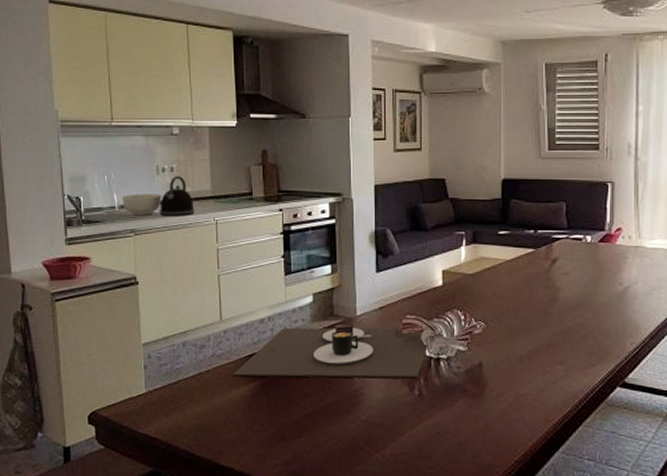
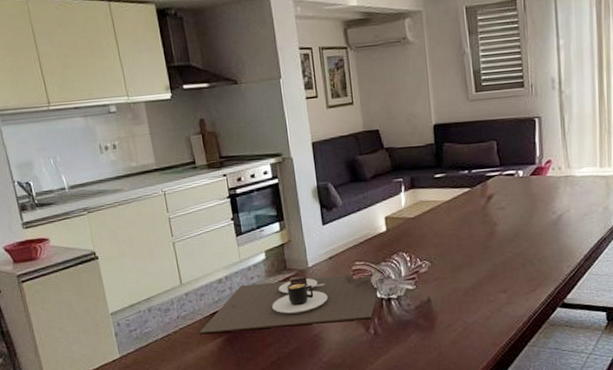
bowl: present [123,194,162,216] -> none [71,172,109,195]
kettle: present [160,176,195,218] -> none [108,152,142,193]

